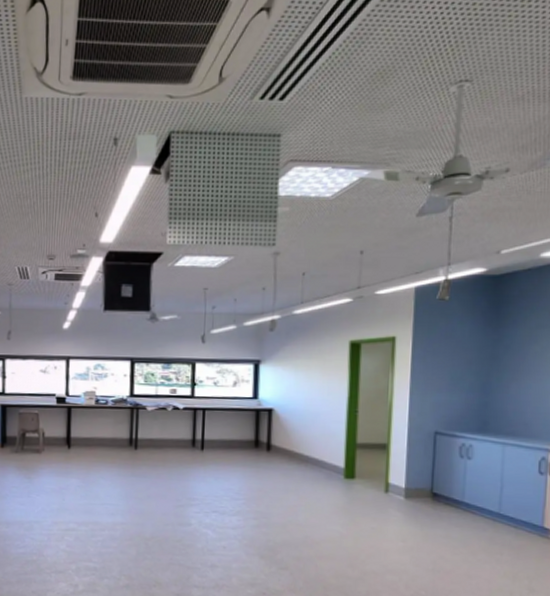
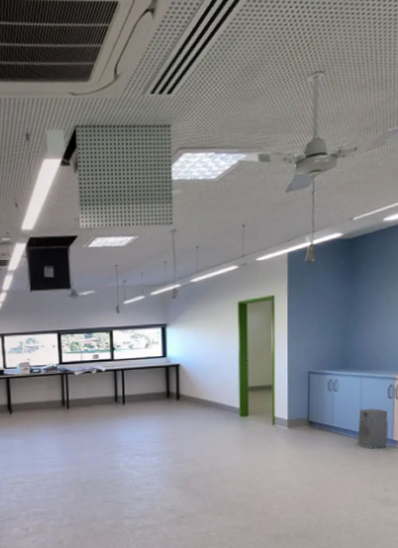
air purifier: none [495,484,538,537] -> present [357,408,389,449]

